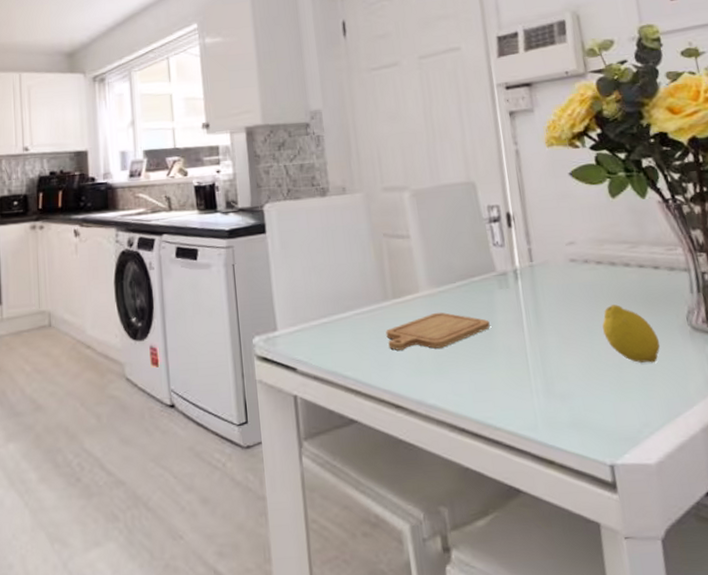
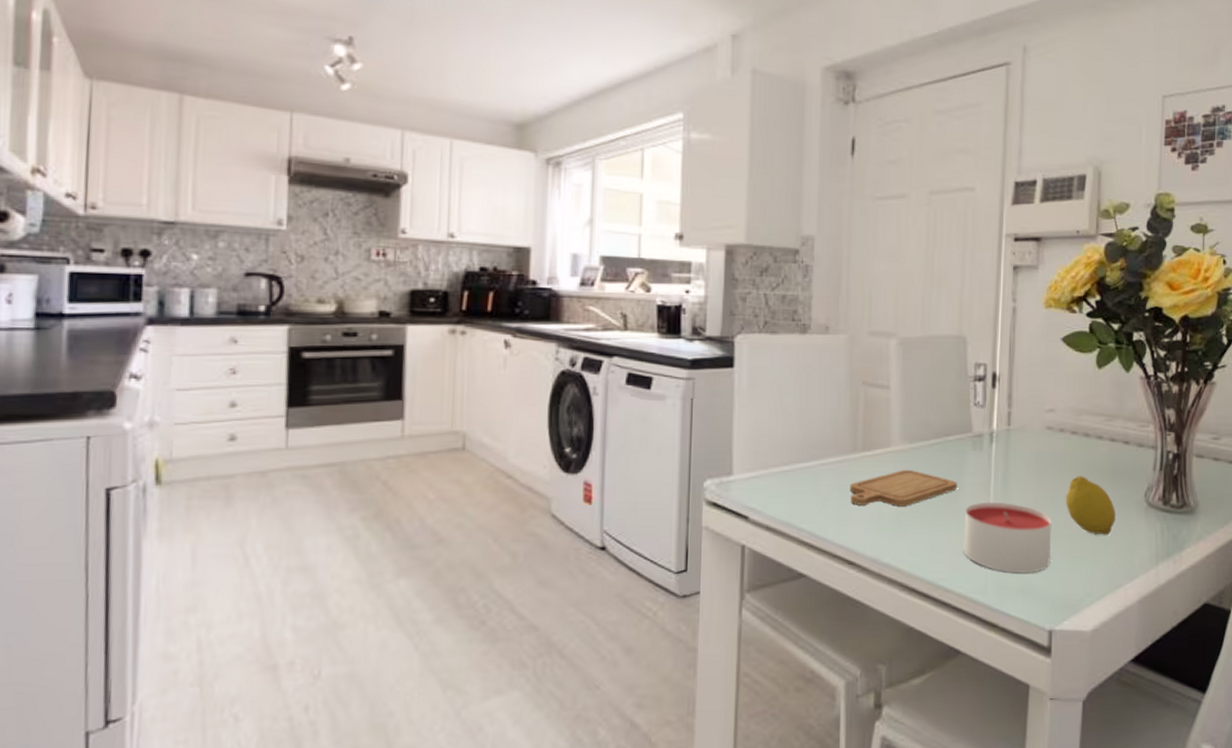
candle: none [502,337,599,408] -> present [963,502,1052,574]

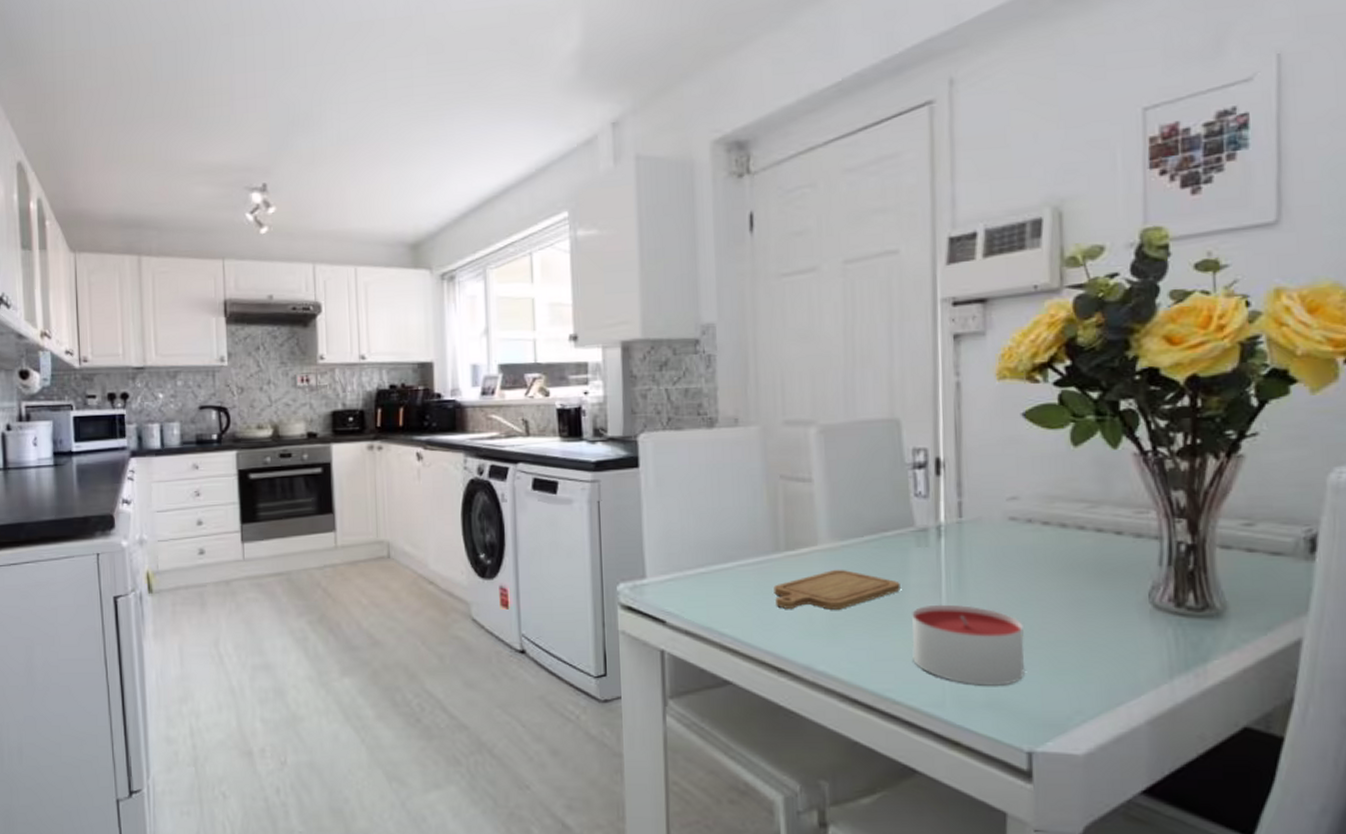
fruit: present [1066,476,1116,535] -> none [1040,573,1110,643]

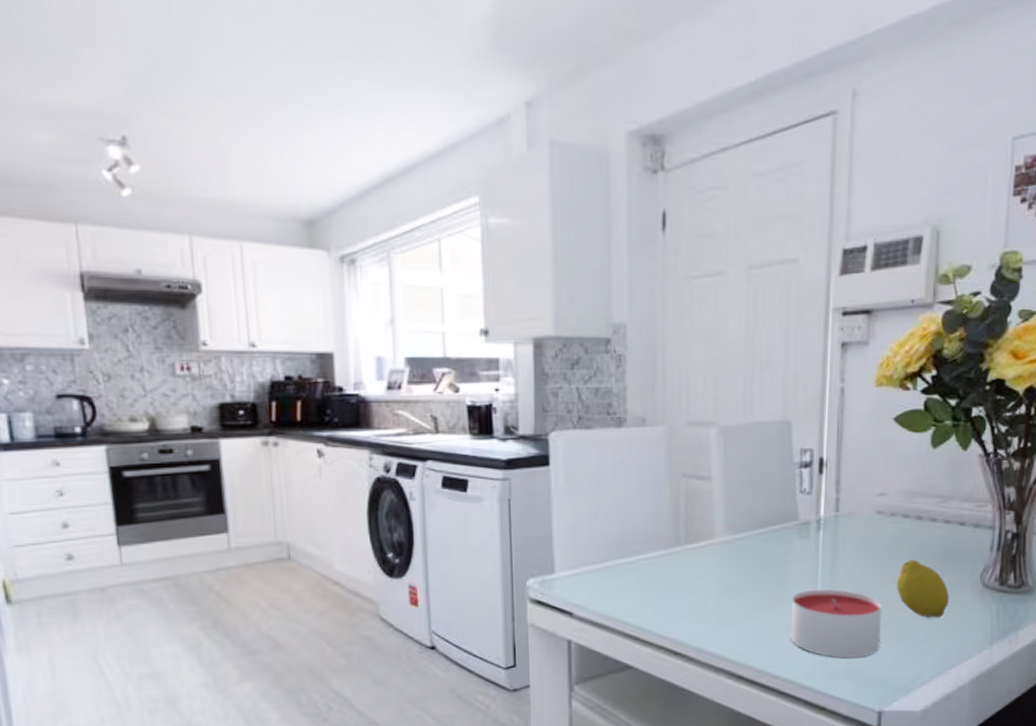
chopping board: present [773,569,900,610] -> none [673,560,784,598]
fruit: none [1040,573,1110,643] -> present [897,560,950,618]

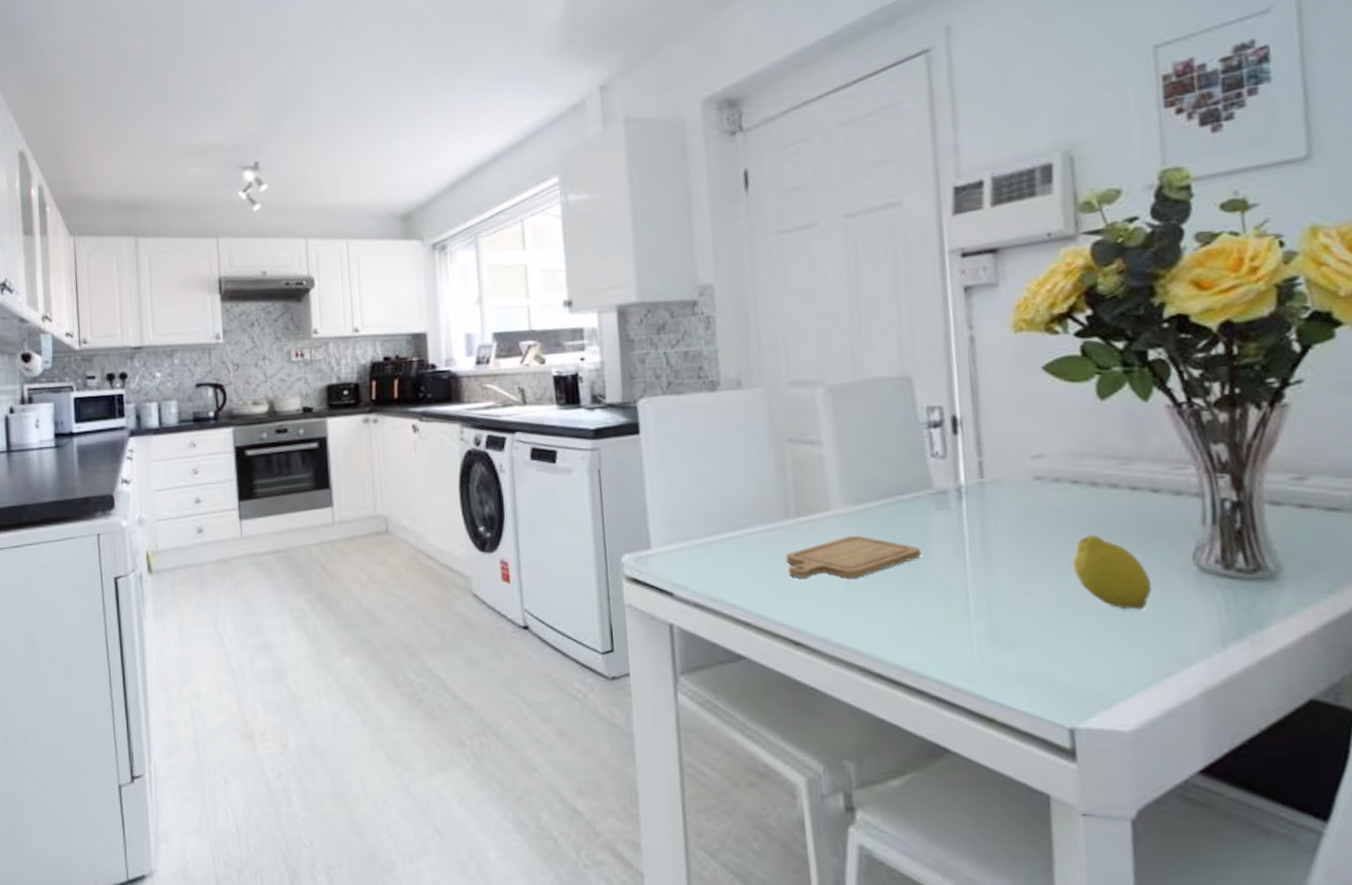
chopping board: none [673,560,784,598] -> present [785,535,921,578]
candle: present [791,589,882,658] -> none [935,570,1062,657]

